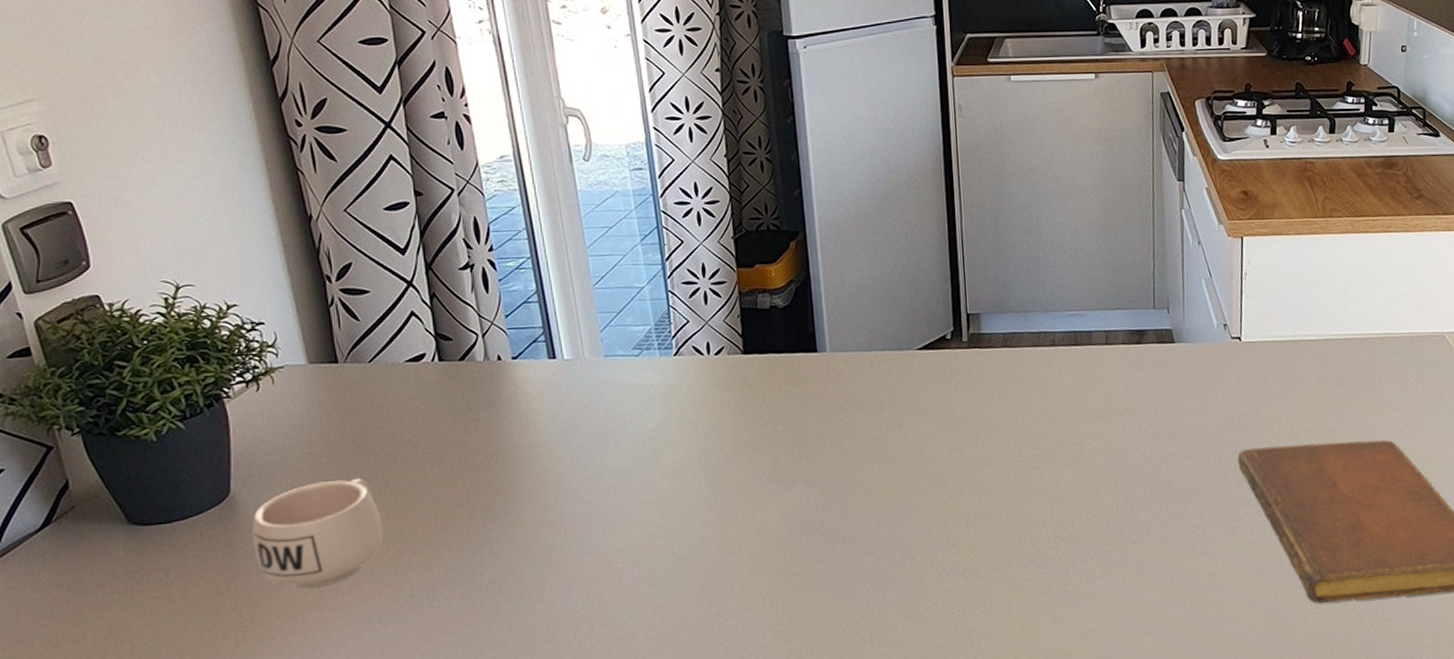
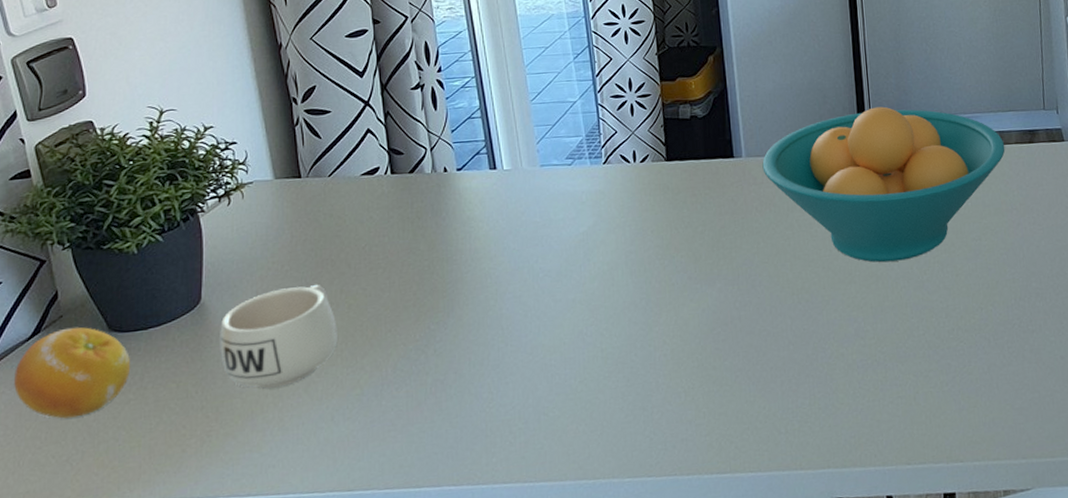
fruit: none [24,518,155,616] -> present [14,327,131,419]
fruit bowl: none [848,301,1111,467] -> present [762,106,1005,263]

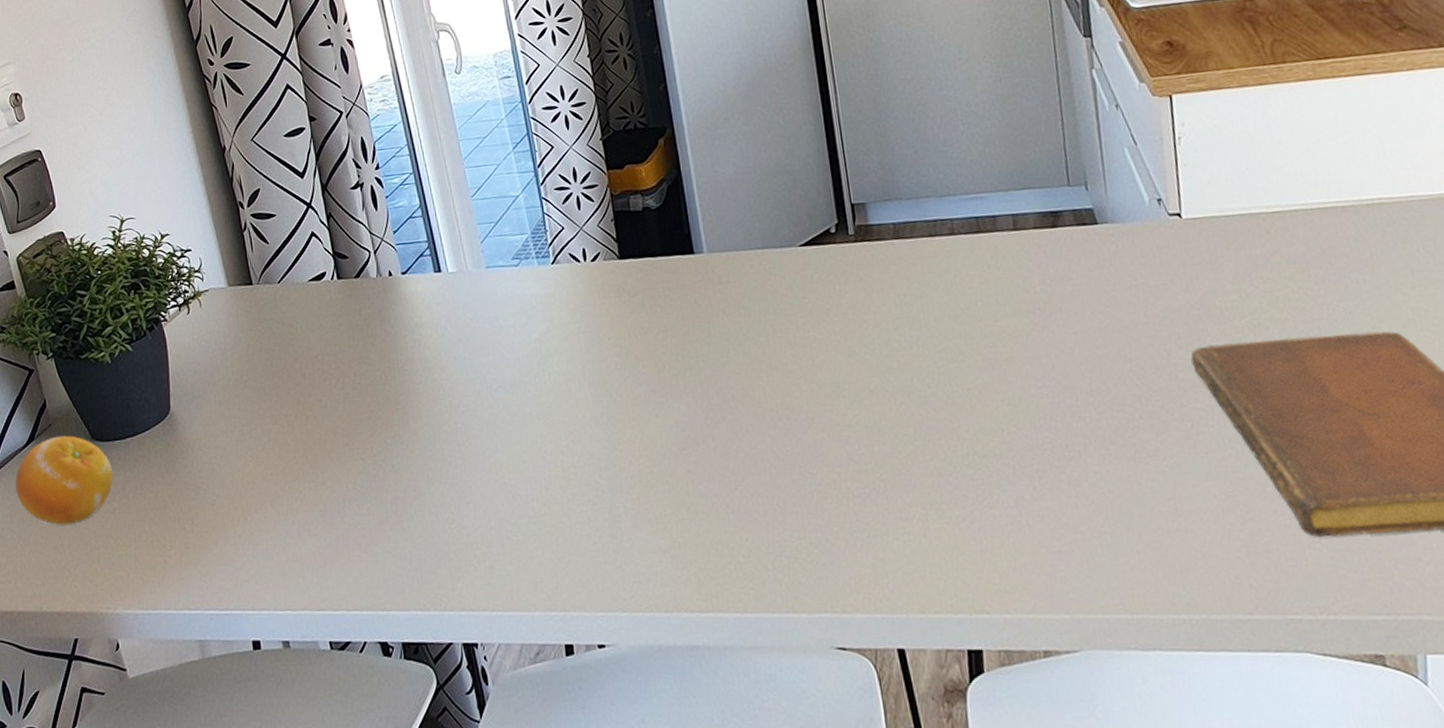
mug: present [220,284,338,389] -> none [189,394,298,502]
fruit bowl: present [762,106,1005,263] -> none [726,189,1021,374]

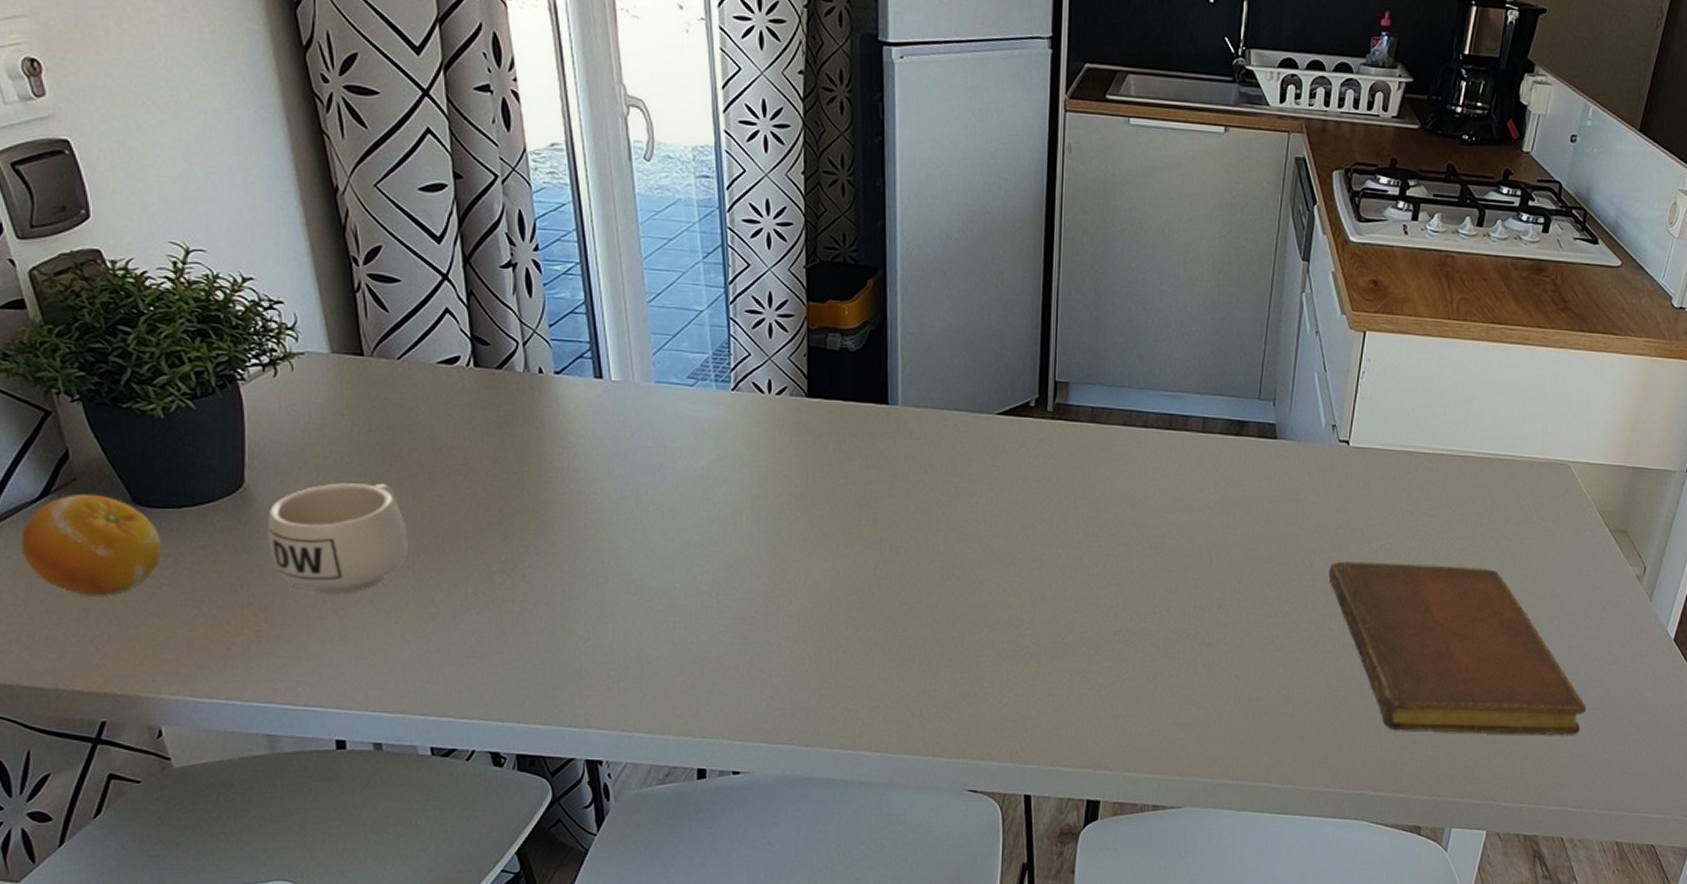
mug: none [189,394,298,502] -> present [268,483,409,593]

